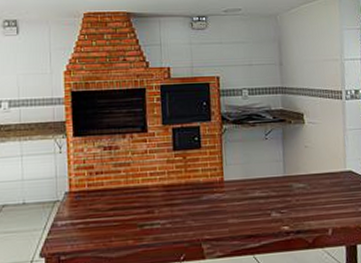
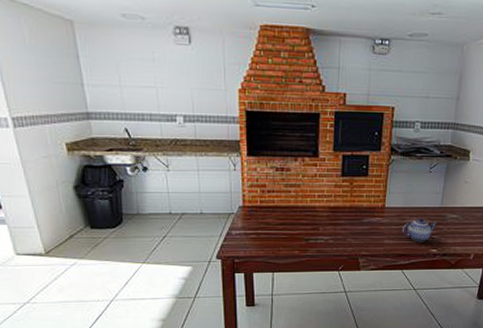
teapot: none [246,190,283,219] -> present [403,218,437,242]

